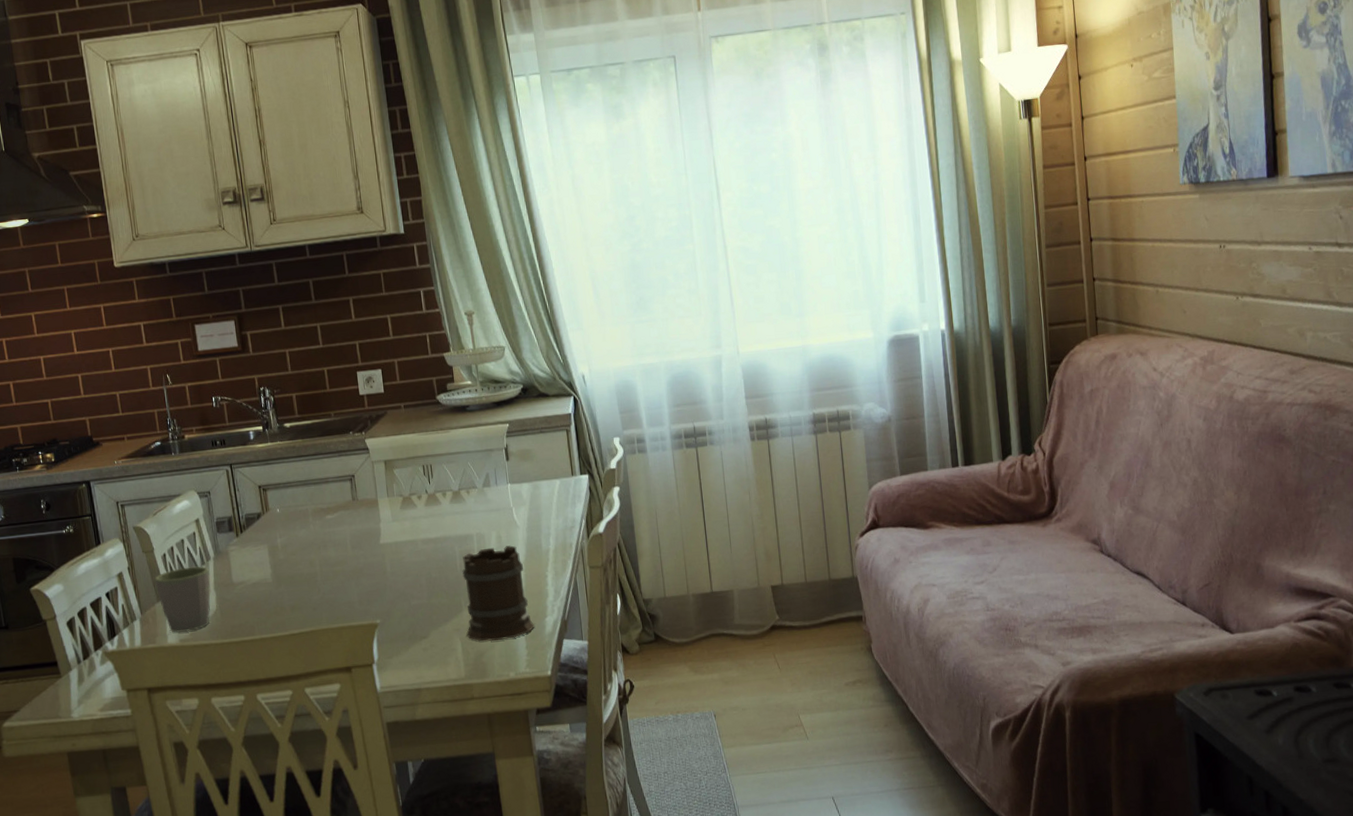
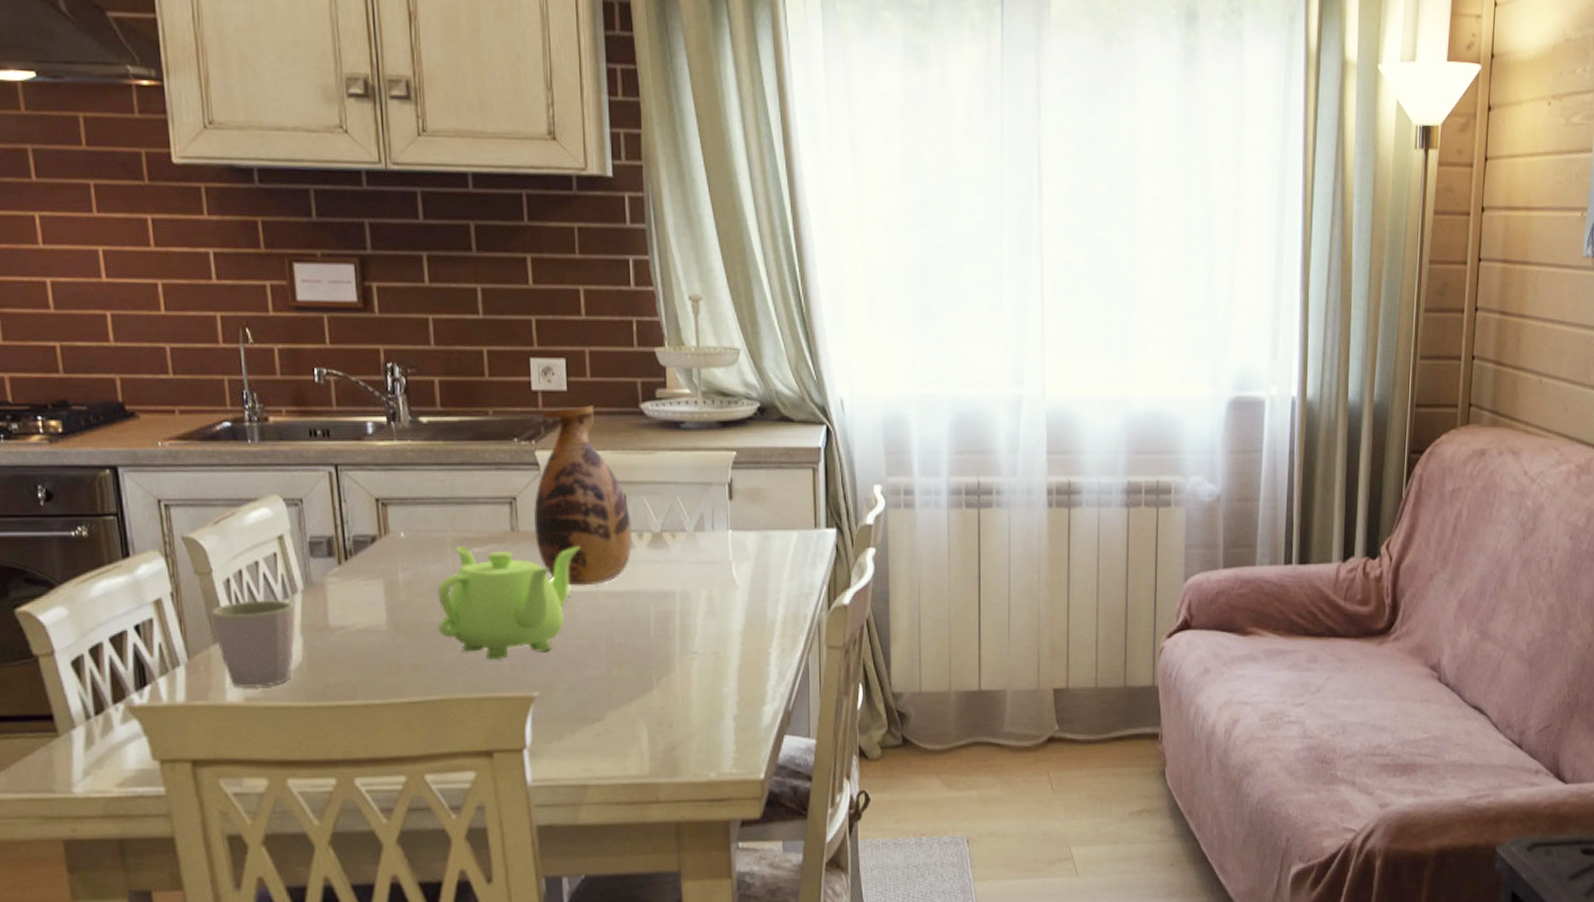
teapot: none [304,507,402,598] -> present [437,546,580,659]
vase: none [367,401,439,537] -> present [533,405,632,586]
mug: present [462,545,536,641] -> none [656,610,749,730]

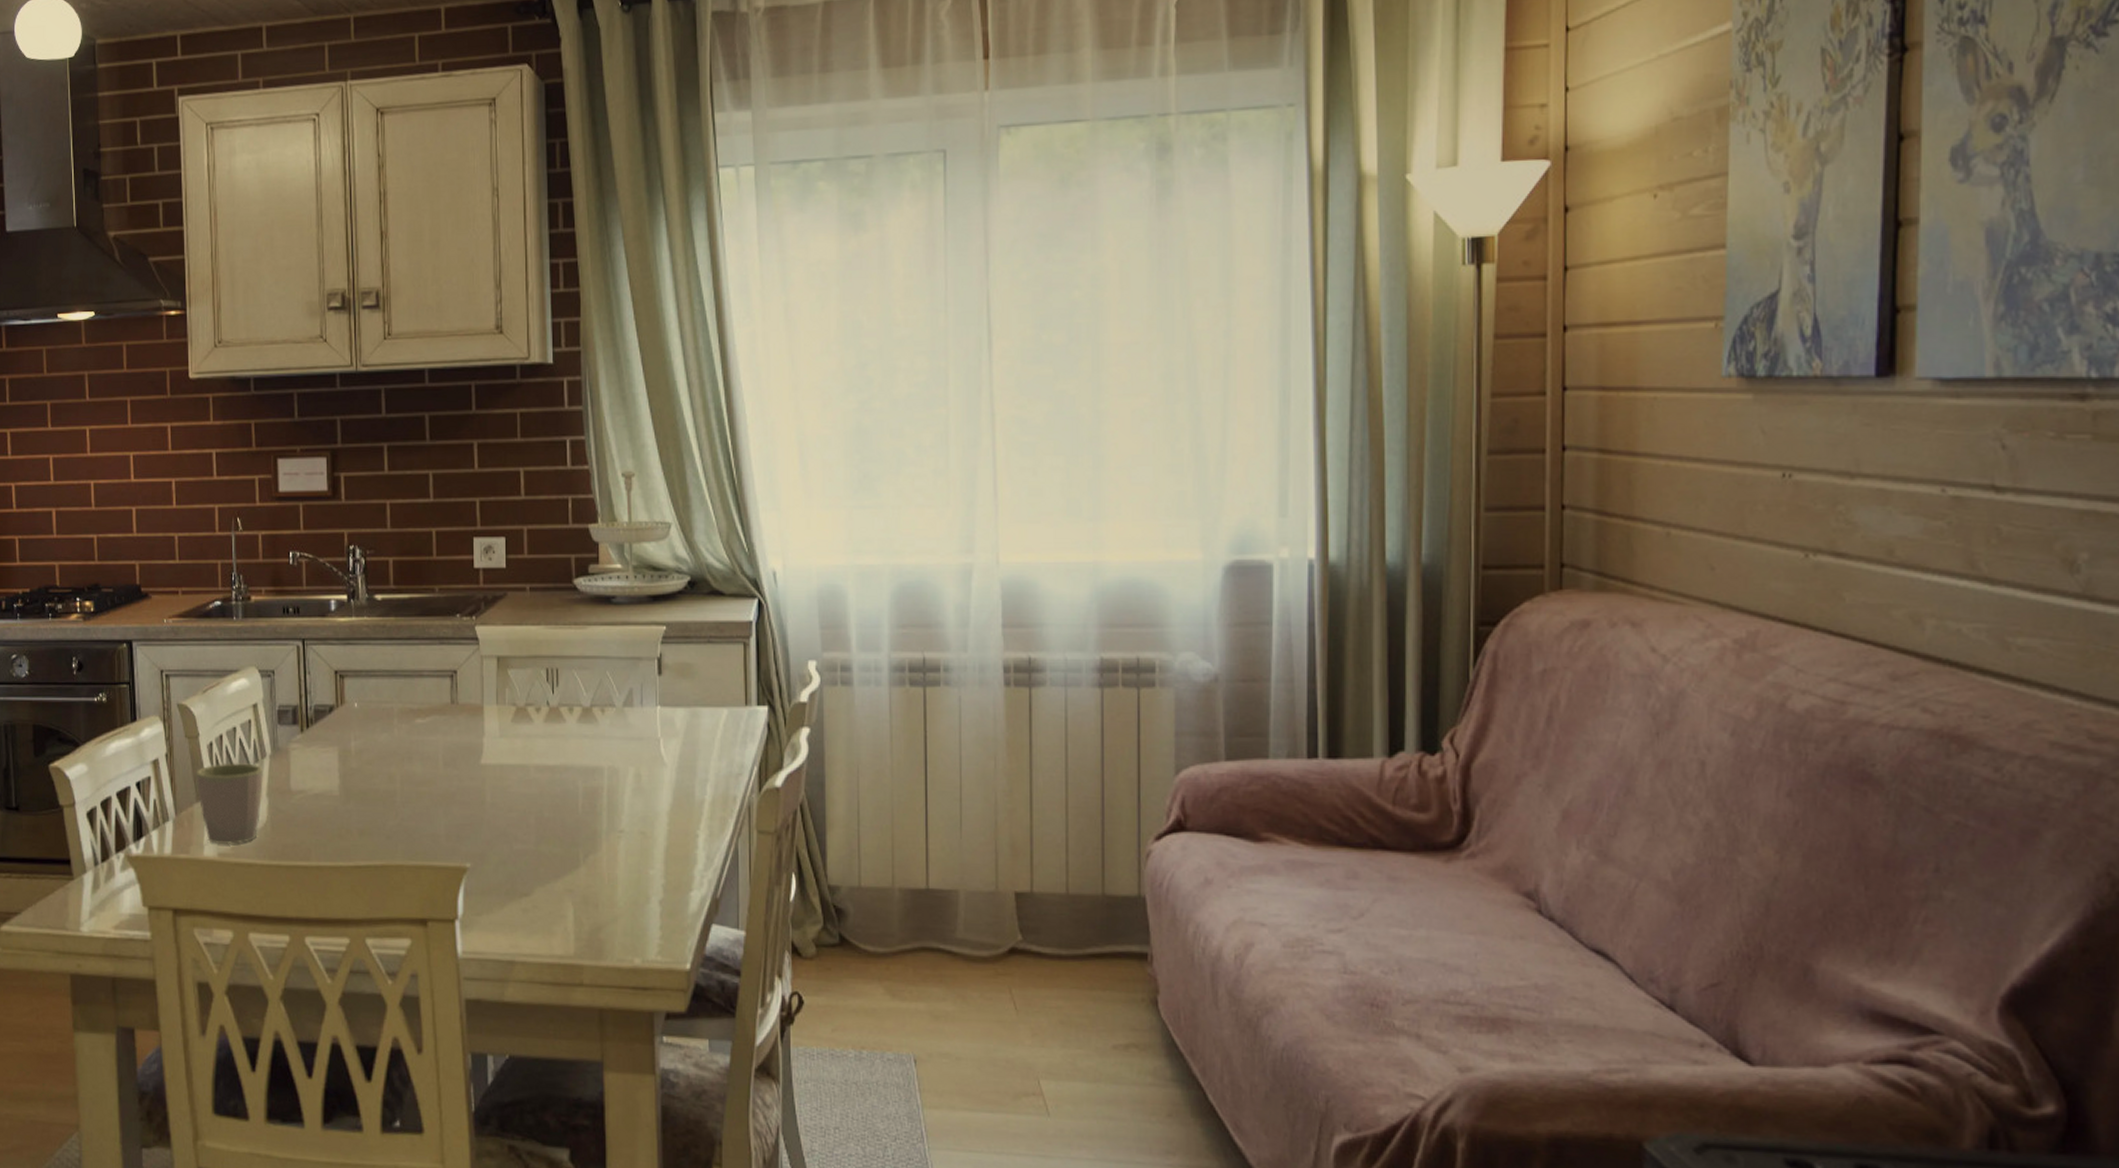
teapot: present [437,546,580,659] -> none [383,717,513,828]
vase: present [533,405,632,586] -> none [471,581,562,759]

